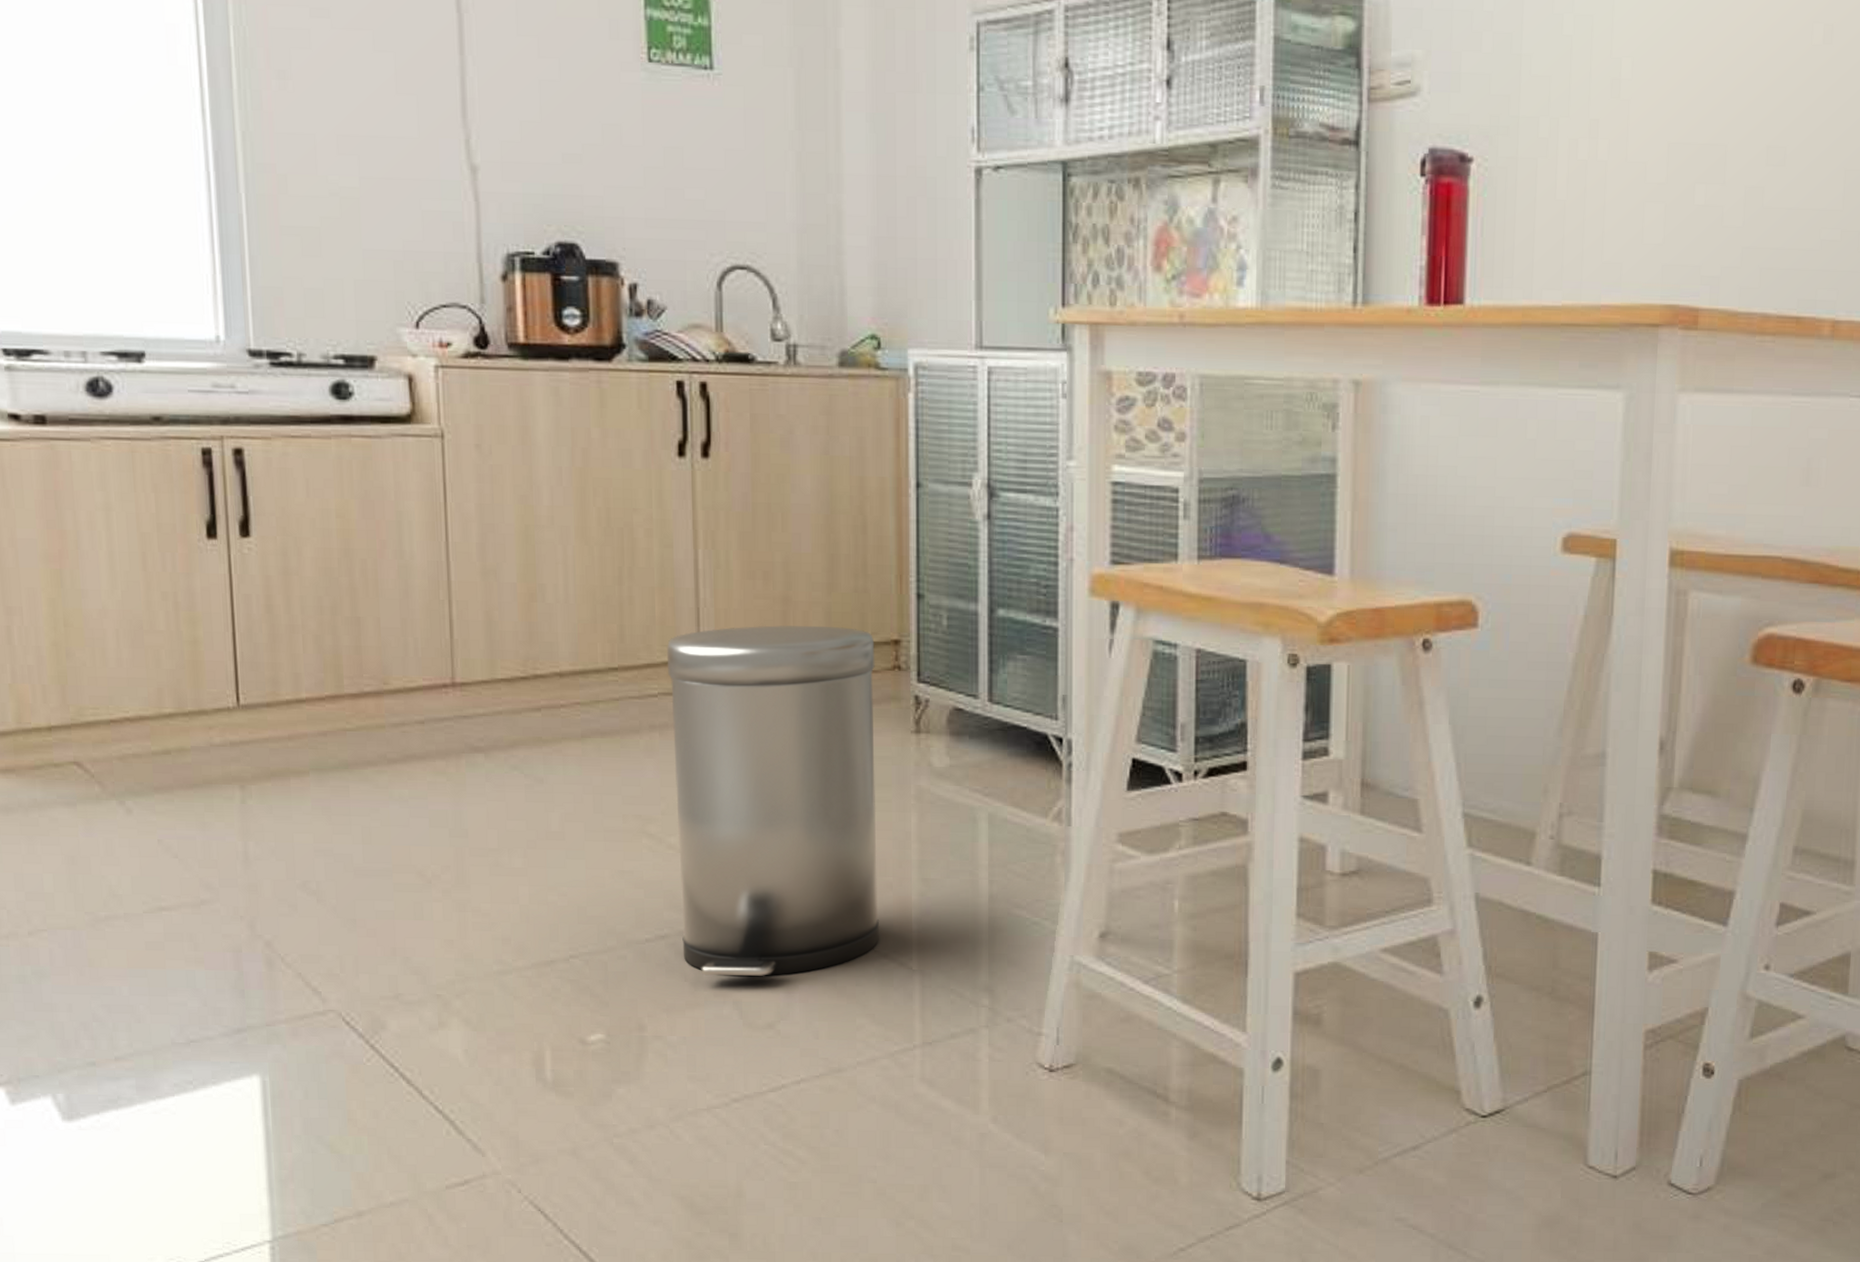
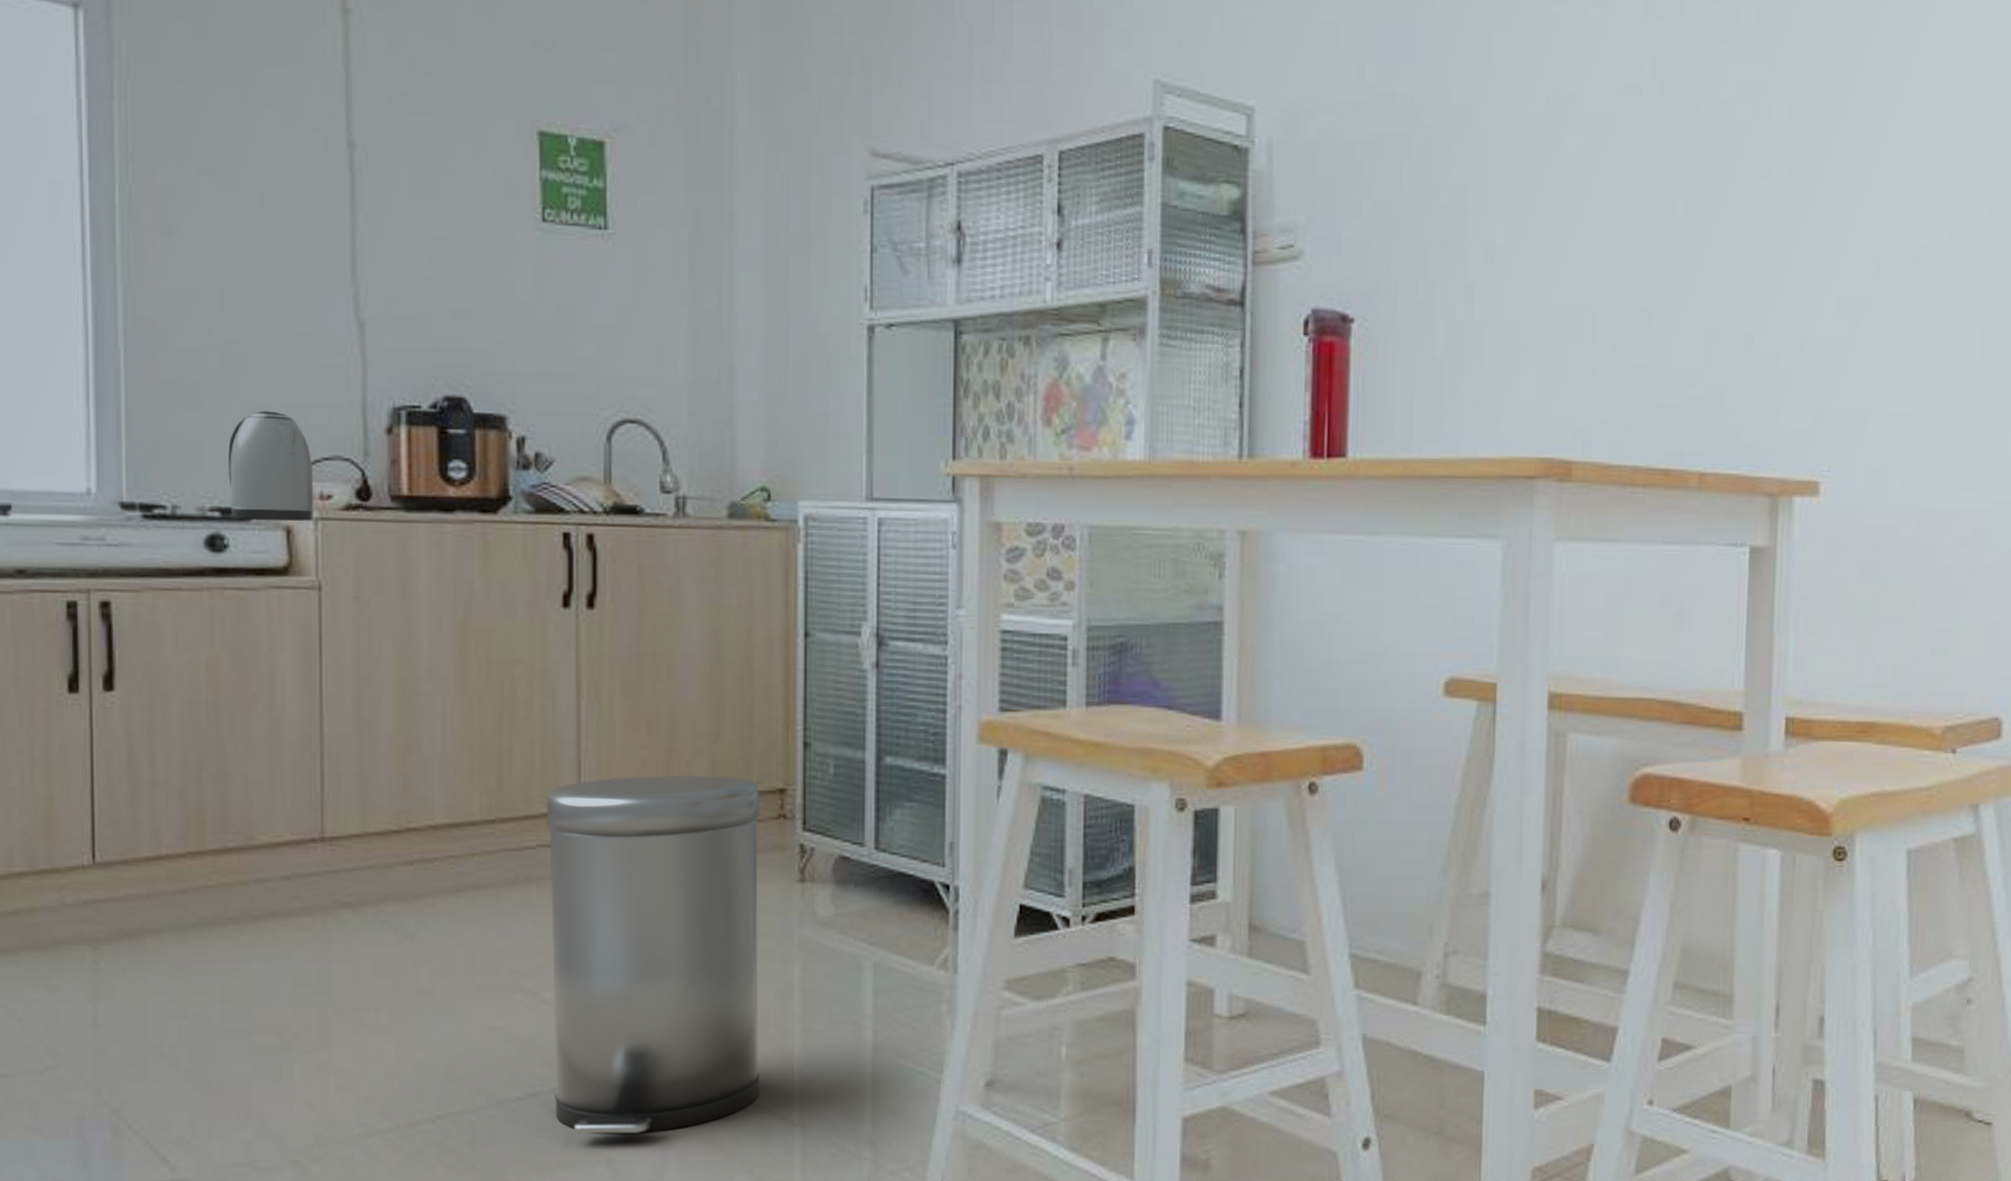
kettle: none [349,257,435,370] -> present [228,410,314,522]

